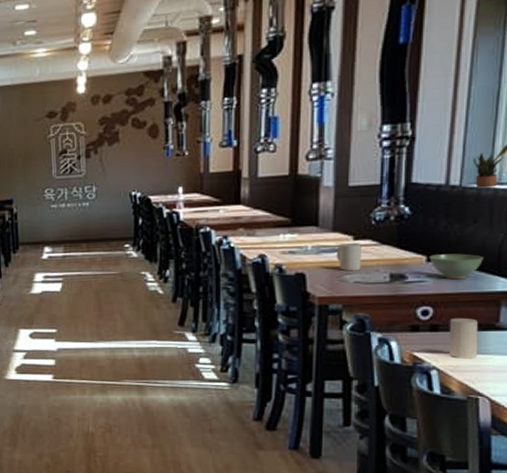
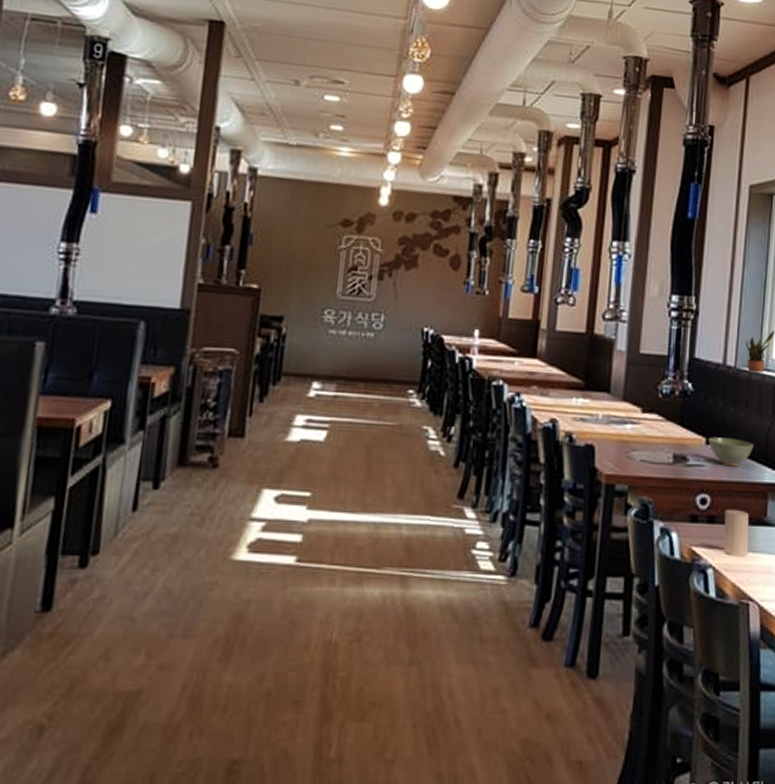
cup: present [336,242,361,272] -> none [624,414,649,448]

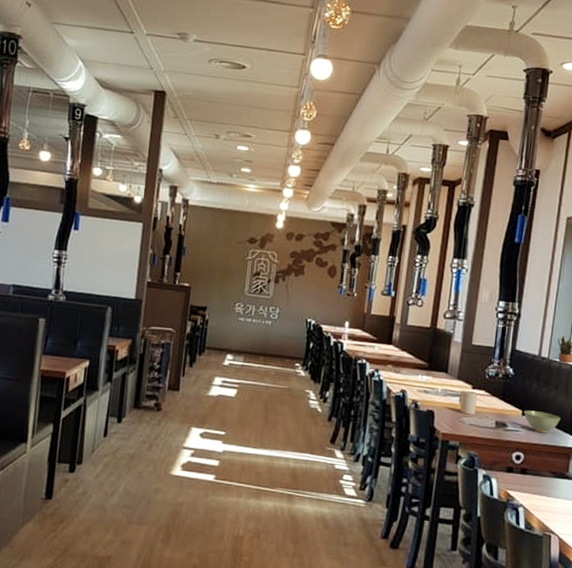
cup: none [624,414,649,448] -> present [458,390,477,415]
cup: present [723,509,749,557] -> none [533,464,554,501]

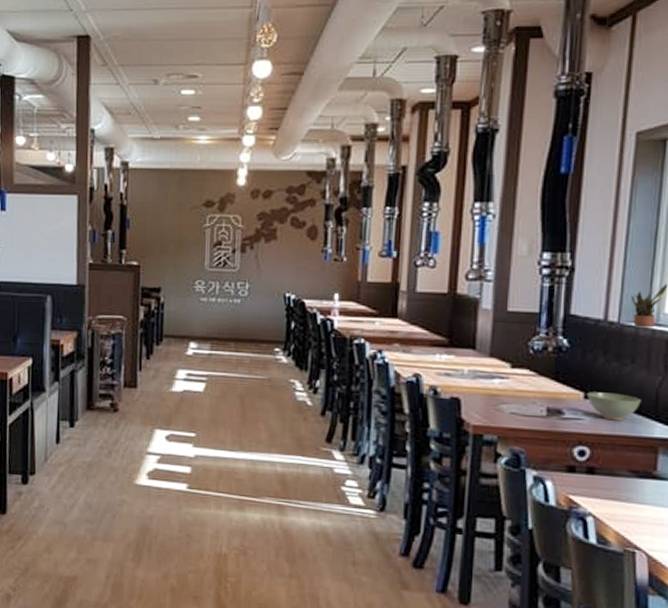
cup: present [458,390,477,415] -> none [492,369,519,402]

